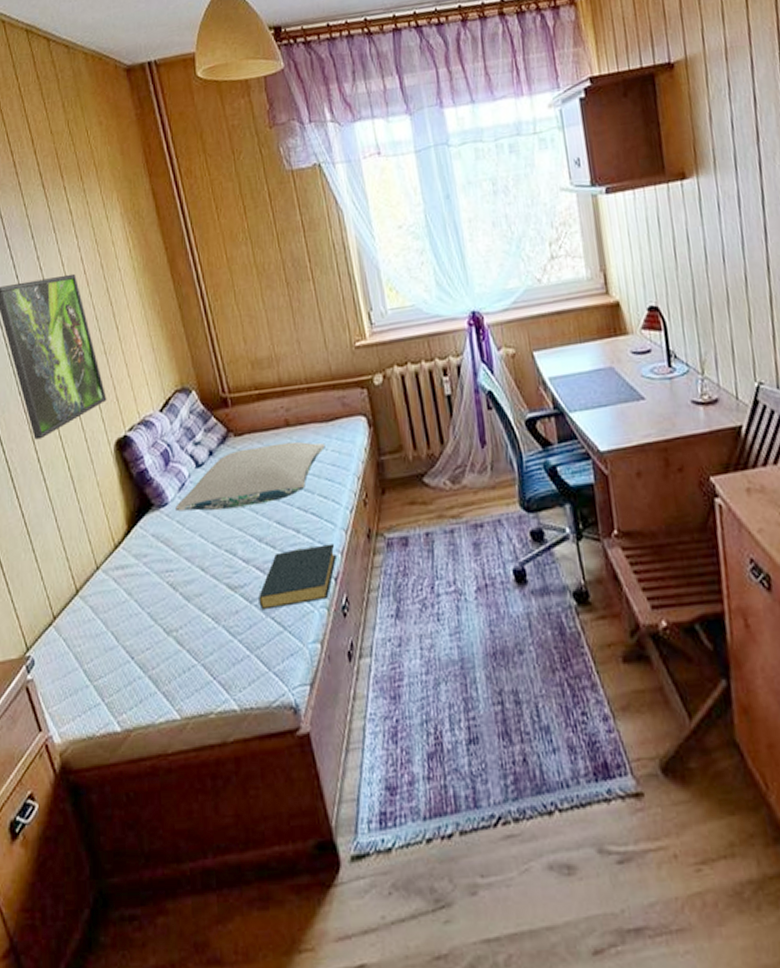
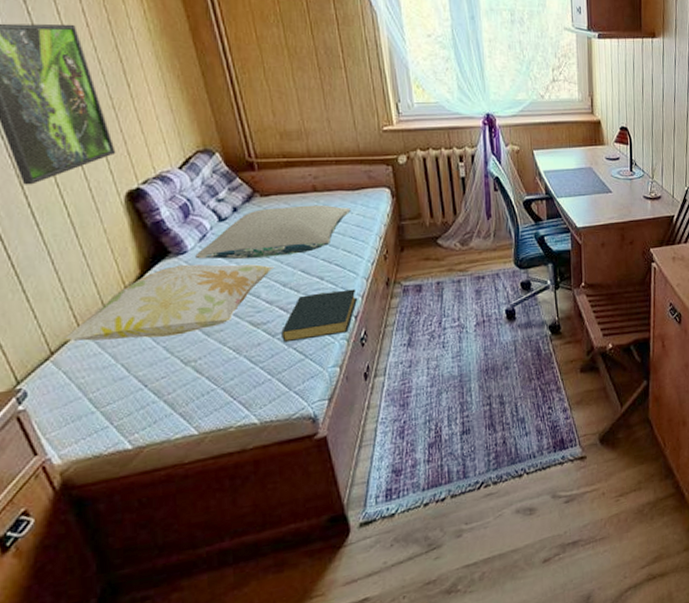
decorative pillow: none [61,516,250,605] -> present [60,264,275,342]

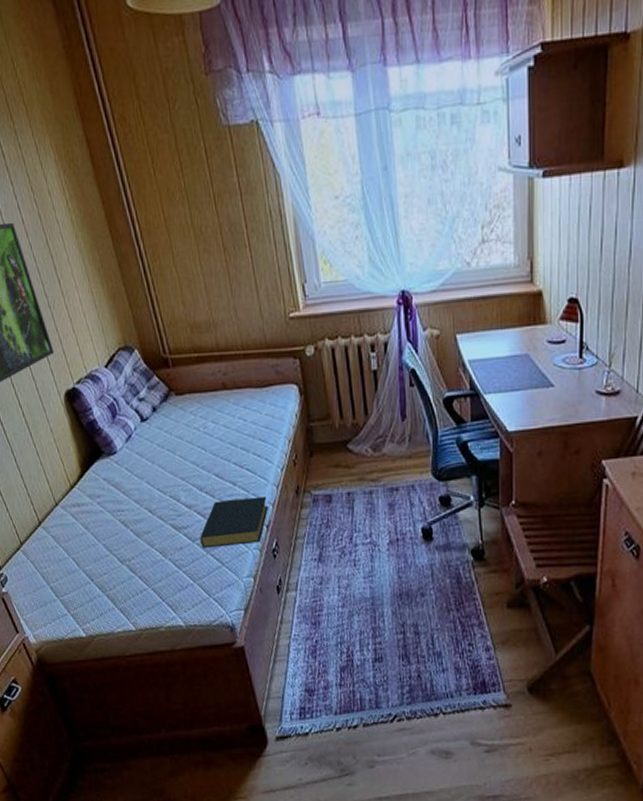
decorative pillow: present [60,264,275,342] -> none [26,465,192,535]
pillow: present [195,204,351,259] -> none [124,404,260,461]

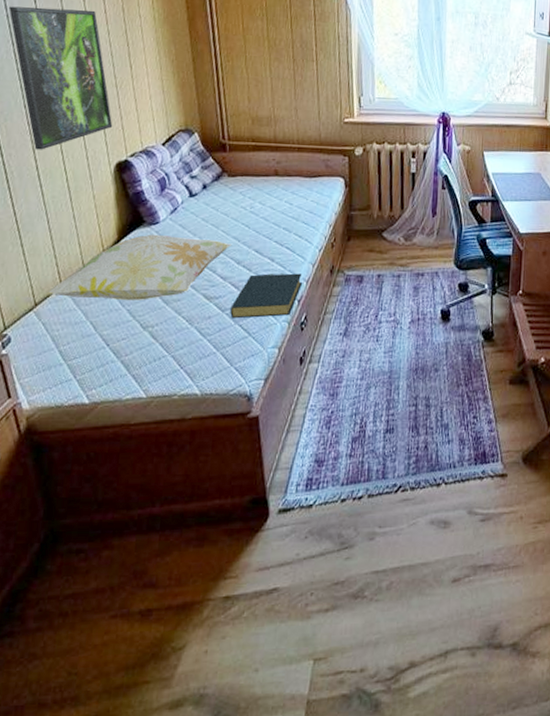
decorative pillow: none [26,465,192,535] -> present [44,234,232,300]

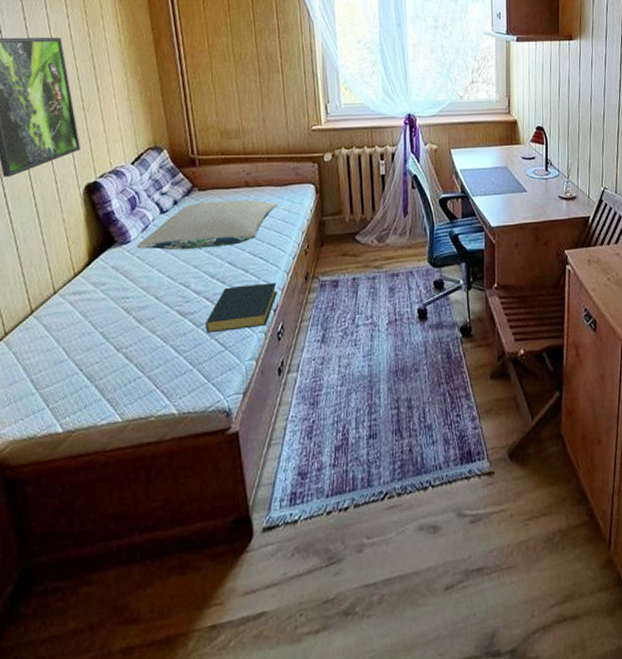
decorative pillow: present [44,234,232,300] -> none [14,253,205,324]
pillow: none [165,188,307,235] -> present [137,199,278,250]

